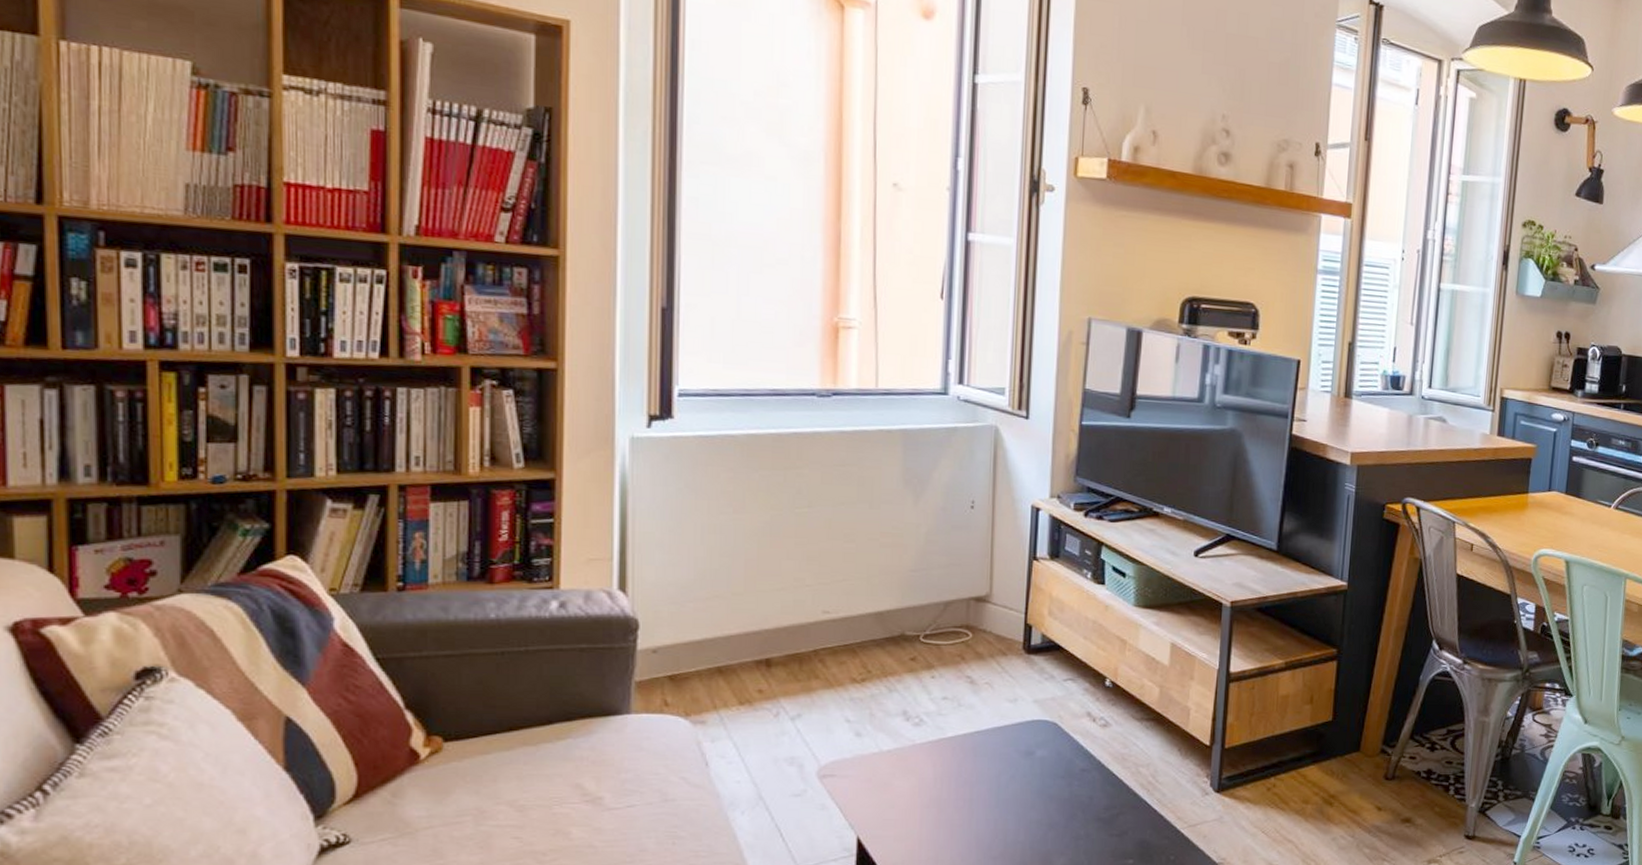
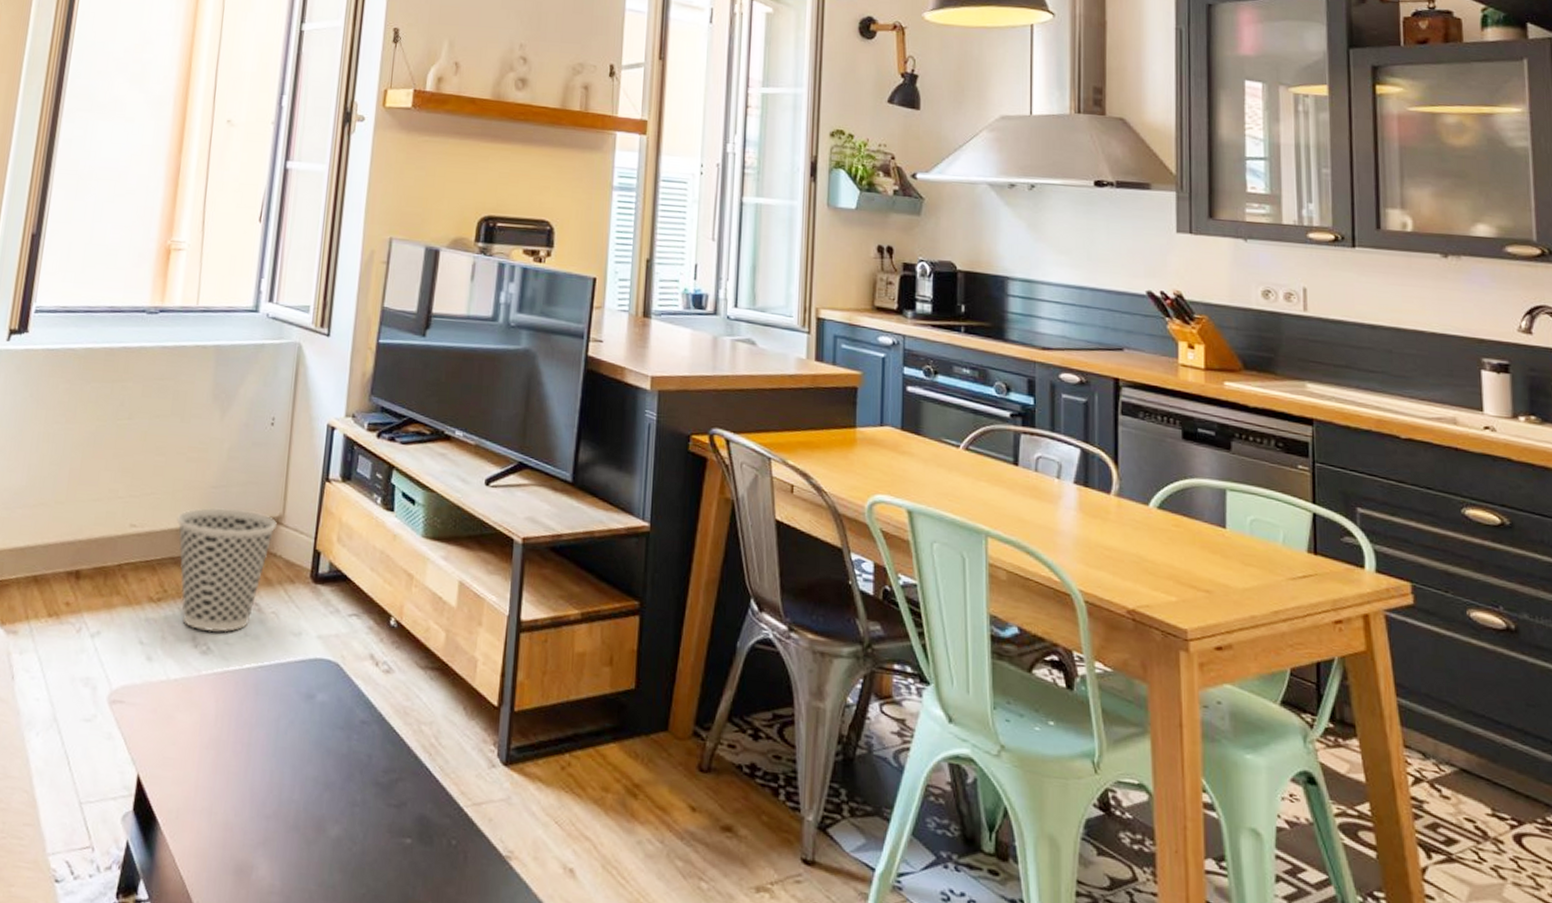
wastebasket: none [875,590,984,705] -> present [176,508,277,633]

